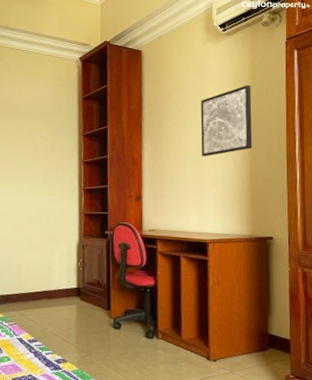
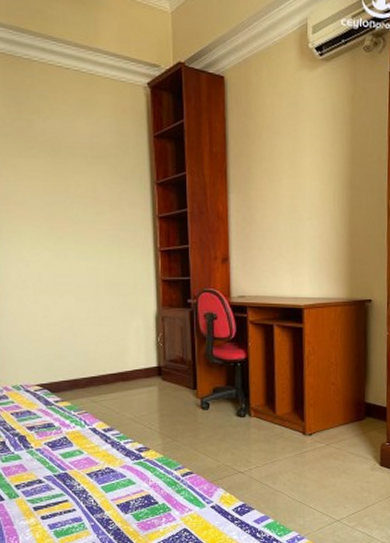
wall art: present [200,85,253,157] -> none [294,124,352,210]

